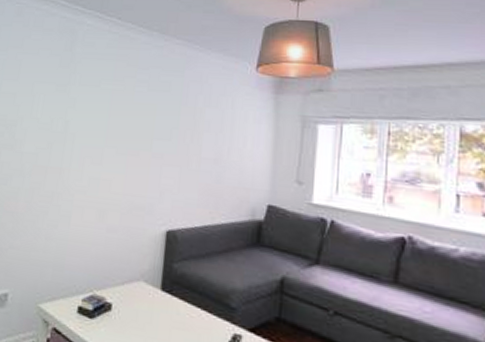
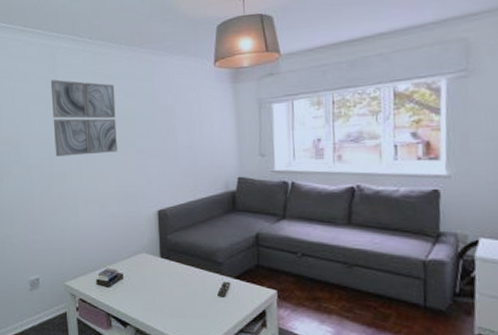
wall art: none [55,58,138,153] -> present [50,79,118,157]

